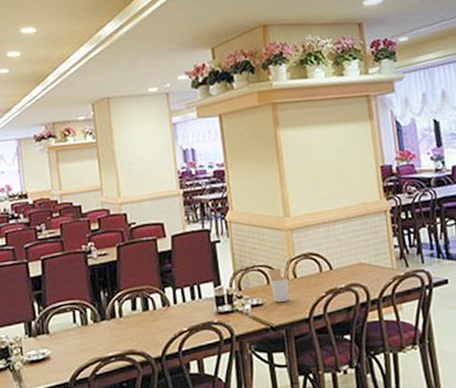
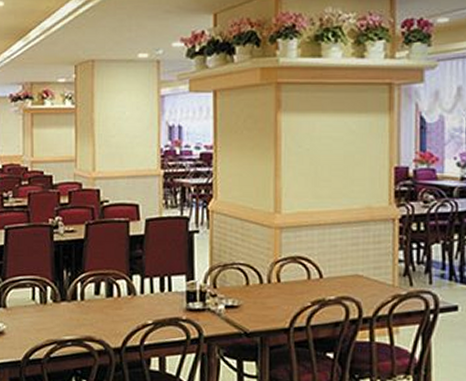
utensil holder: present [268,267,290,302] -> none [249,268,274,307]

